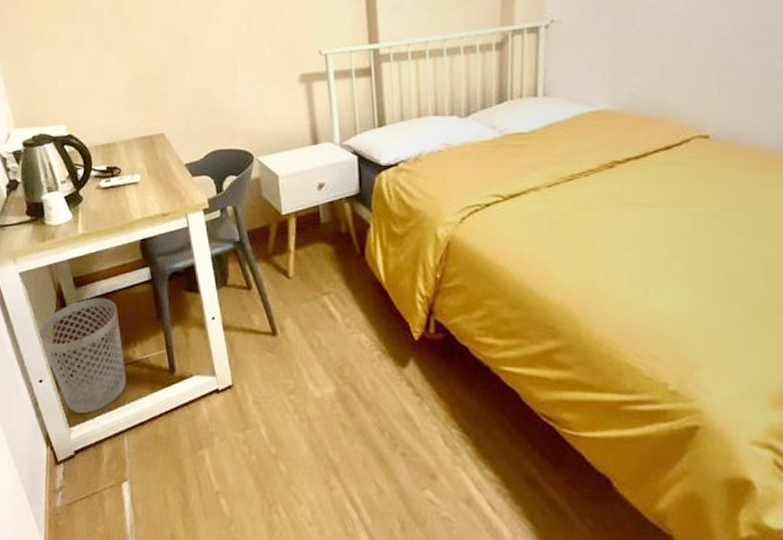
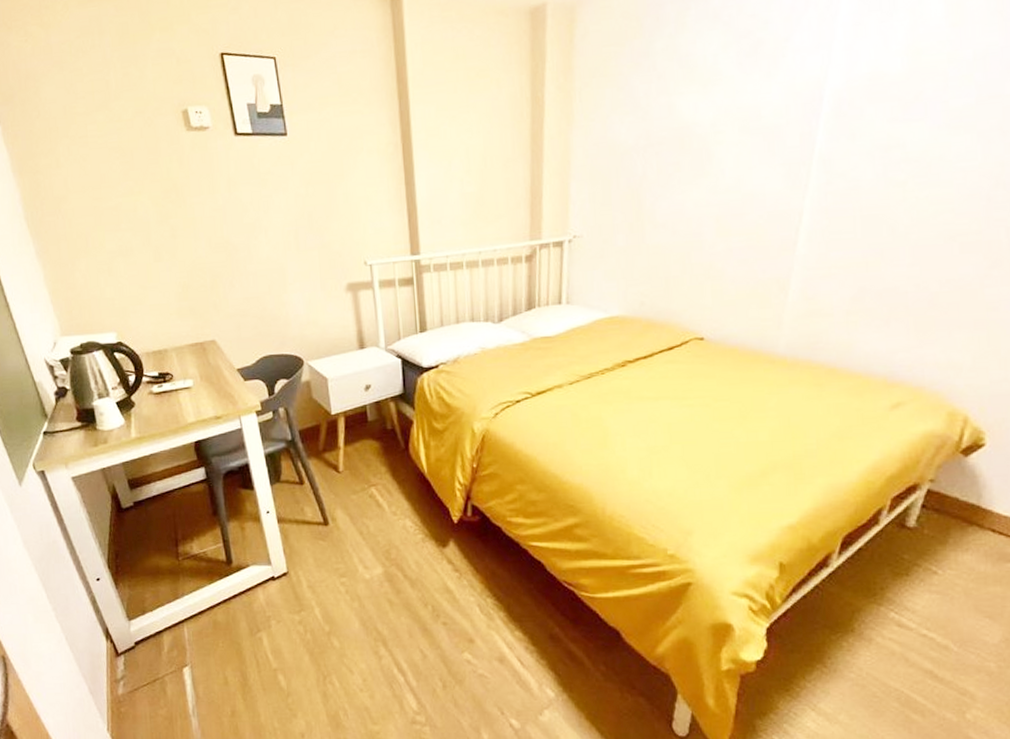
wastebasket: present [37,298,126,413] -> none [93,498,184,607]

